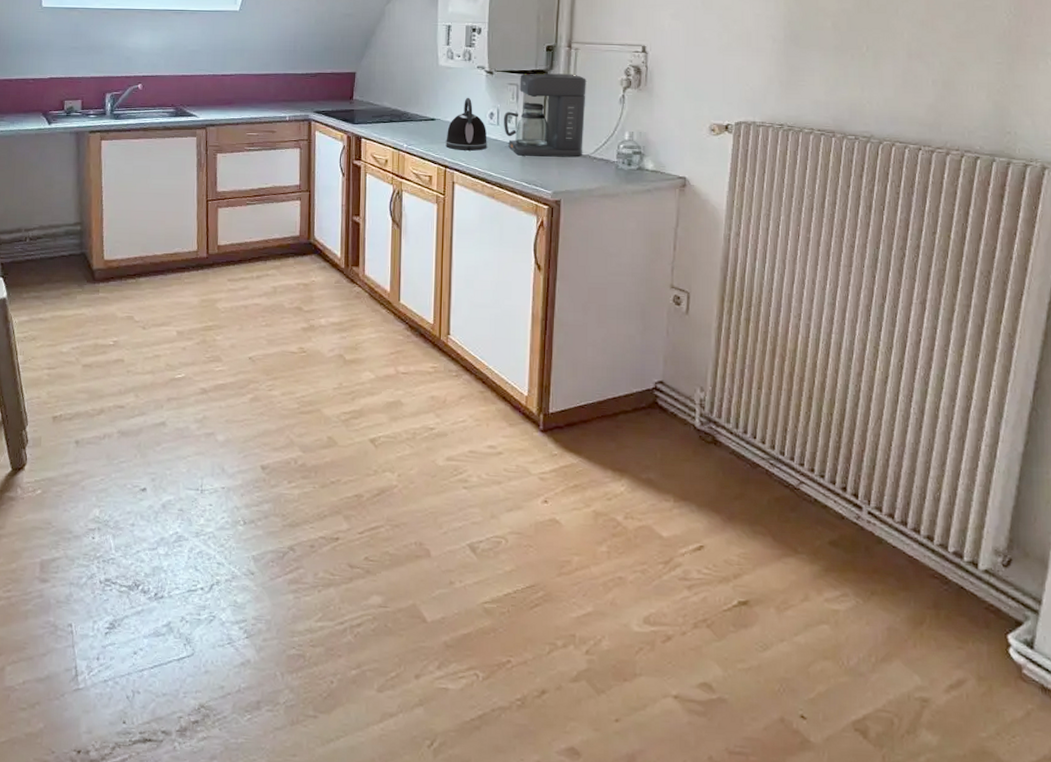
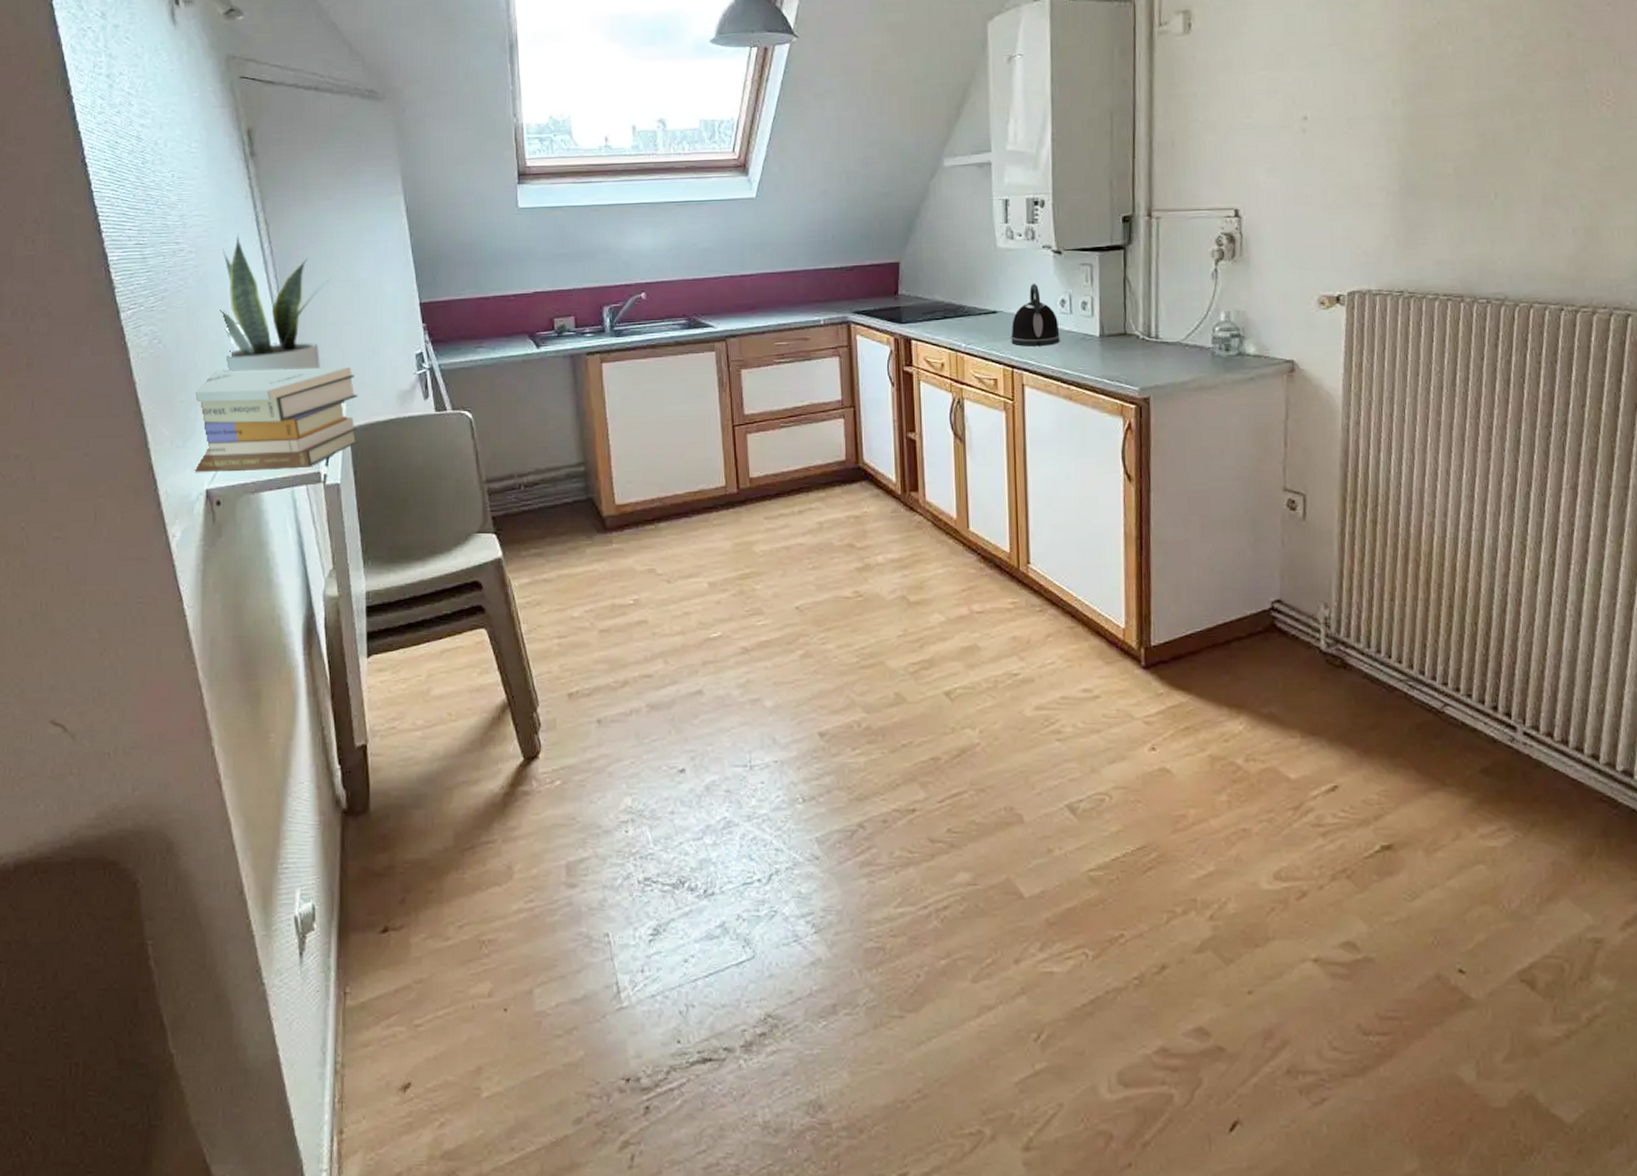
coffee maker: present [504,73,586,157] -> none [1078,247,1172,348]

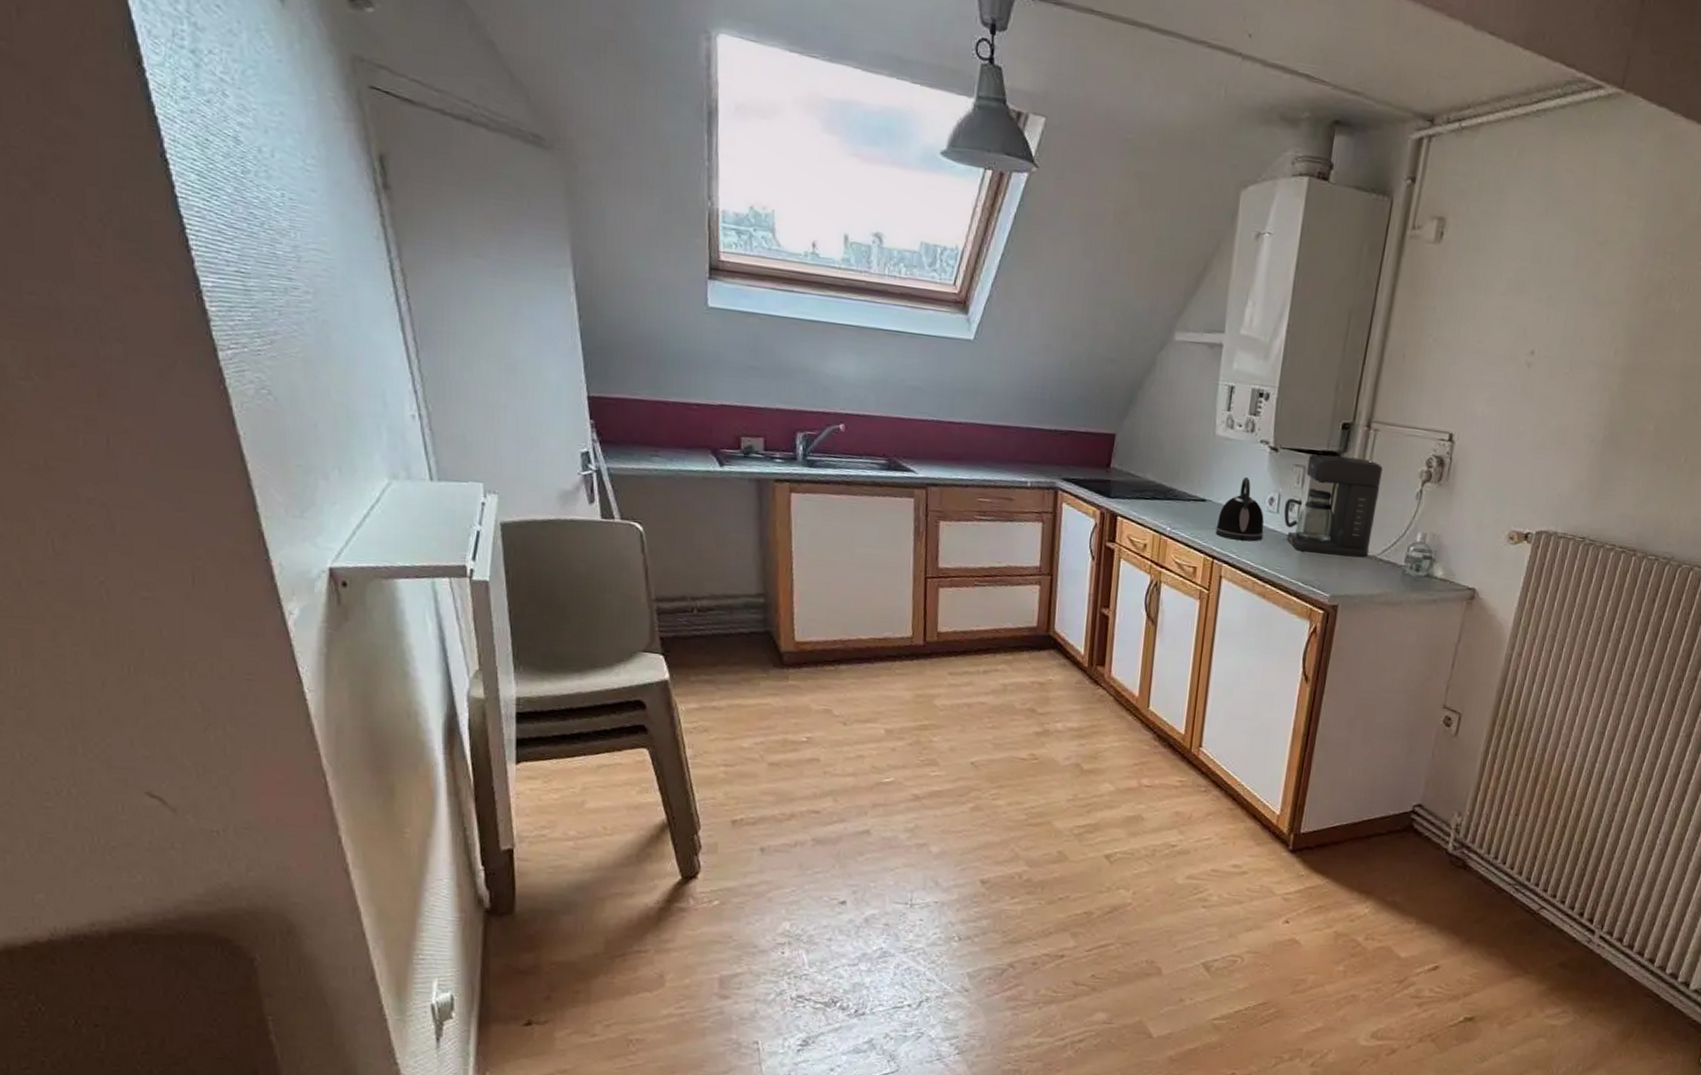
books: present [194,366,358,473] -> none [315,436,512,559]
potted plant: present [221,233,329,372] -> none [346,280,480,452]
coffee maker: none [1078,247,1172,348] -> present [1284,454,1383,557]

